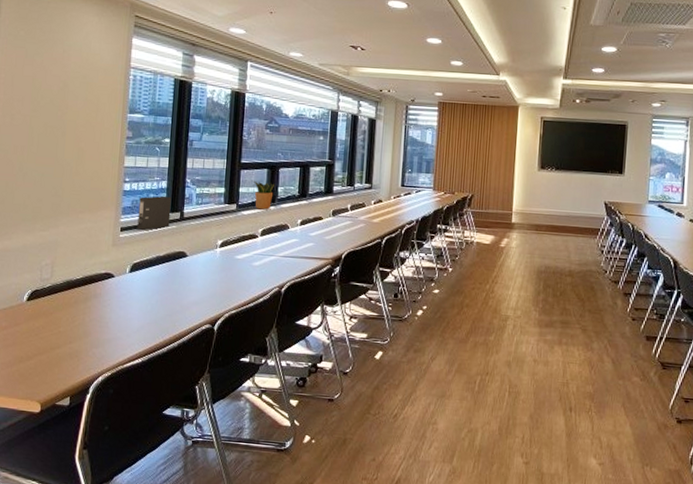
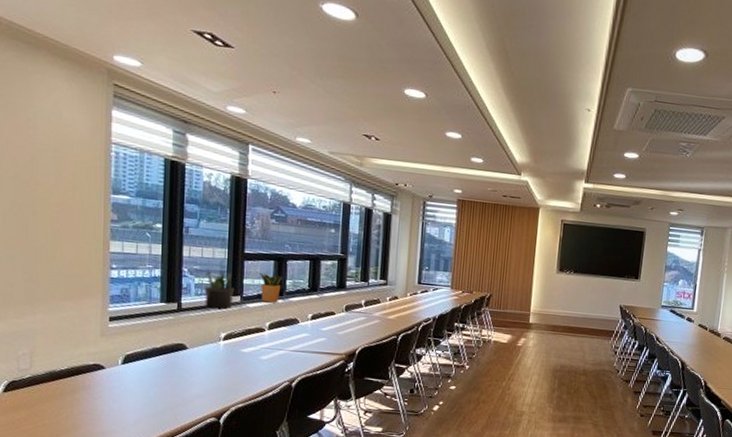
binder: present [137,195,172,230] -> none [129,284,167,320]
planter: none [204,179,231,218] -> present [204,269,234,310]

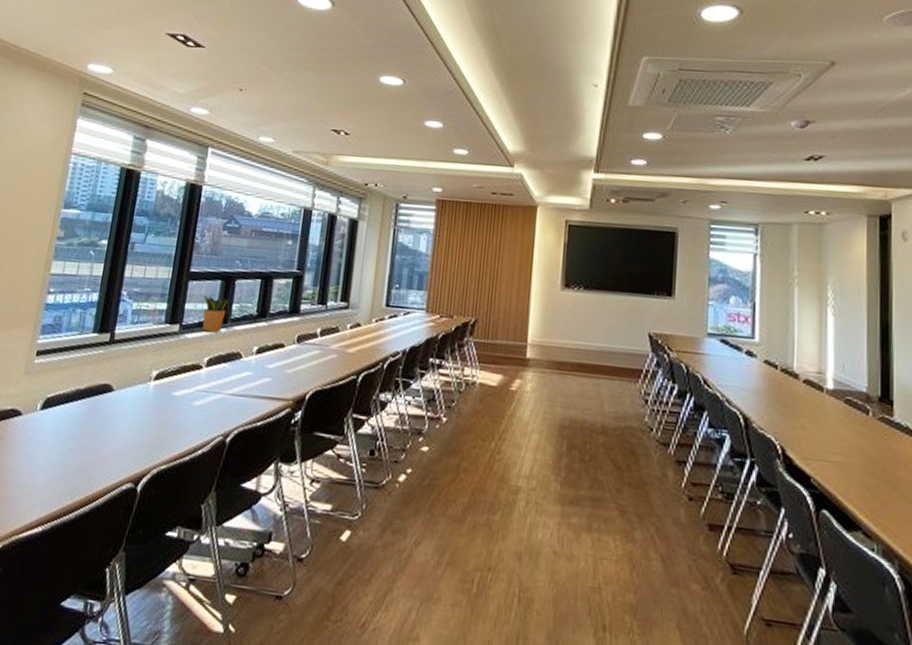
planter: present [204,269,234,310] -> none [139,292,174,342]

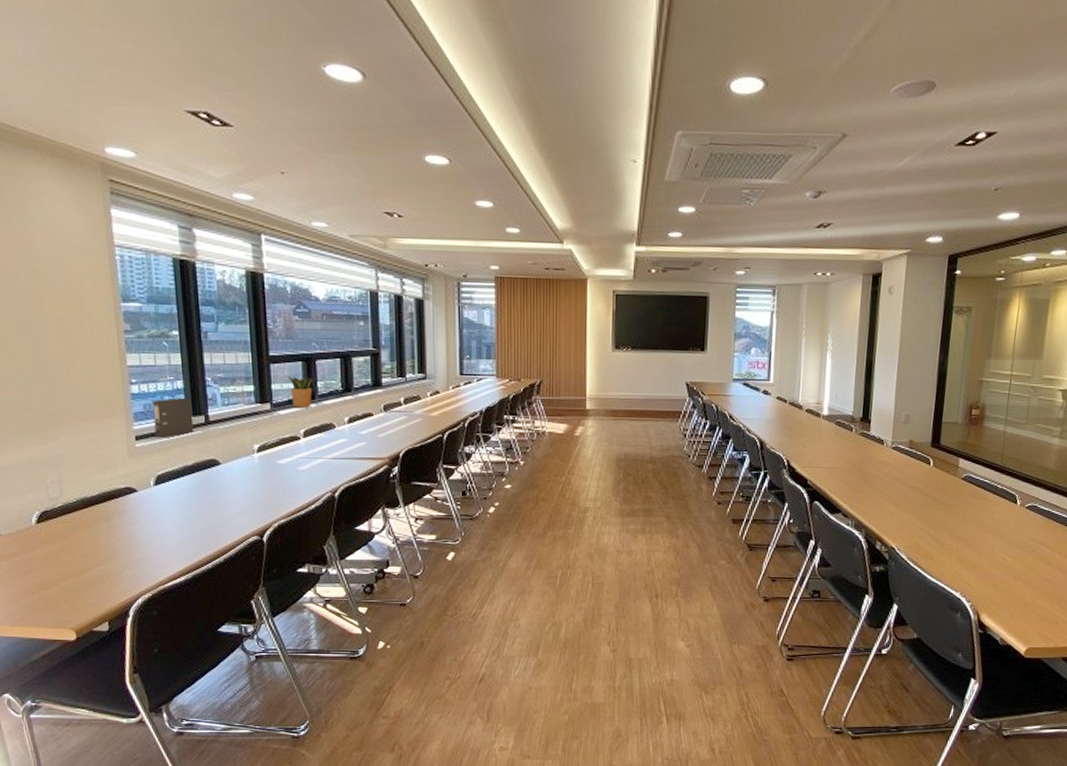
binder: none [56,311,102,355] -> present [152,397,194,437]

